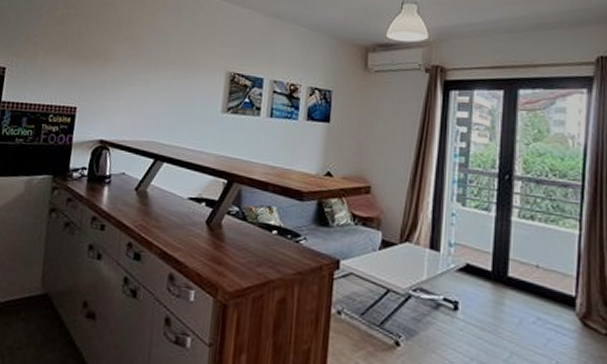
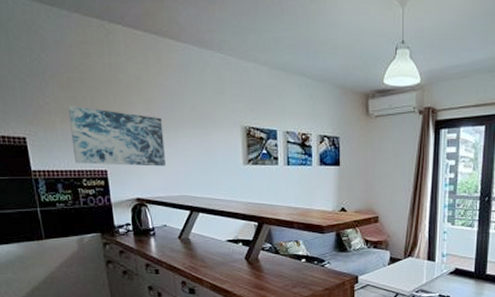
wall art: none [46,39,145,108] -> present [68,106,165,167]

